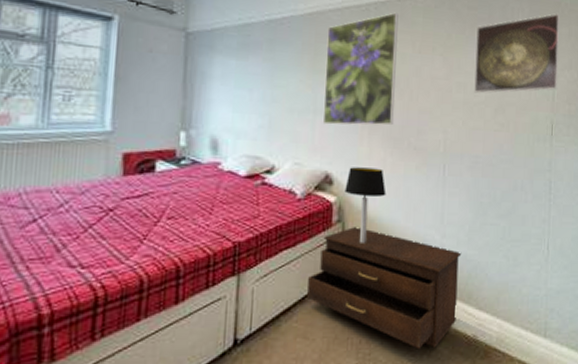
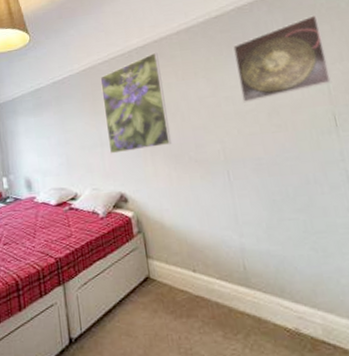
drawer: present [307,227,462,350] -> none [122,235,273,344]
table lamp: present [344,167,386,243] -> none [139,183,178,249]

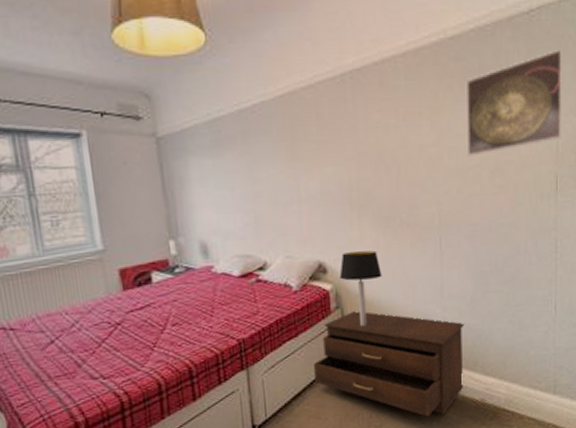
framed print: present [100,52,173,154] -> none [302,79,384,213]
drawer: none [122,235,273,344] -> present [314,311,465,417]
table lamp: none [139,183,178,249] -> present [339,250,382,326]

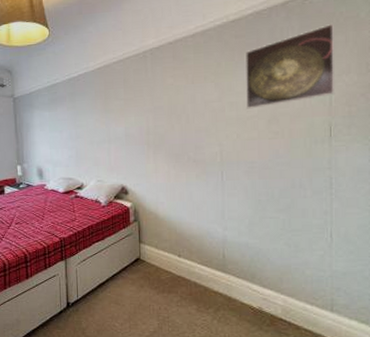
drawer: present [314,311,465,417] -> none [116,224,243,316]
table lamp: present [339,250,382,326] -> none [138,179,172,236]

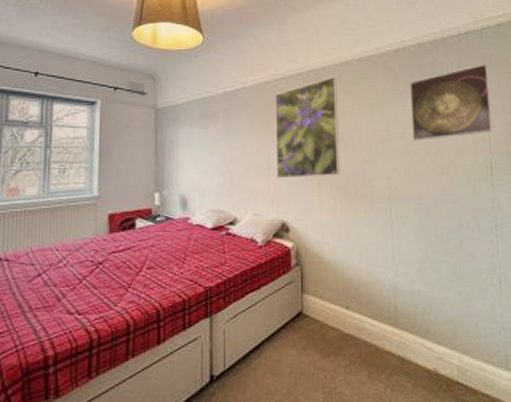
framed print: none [113,54,175,150] -> present [275,76,341,179]

